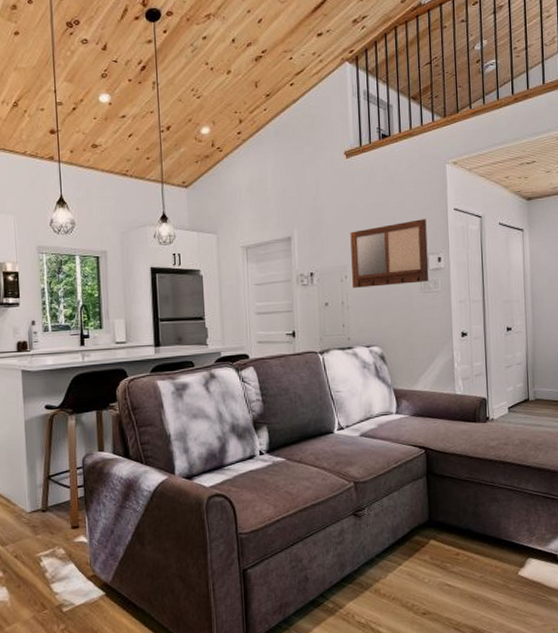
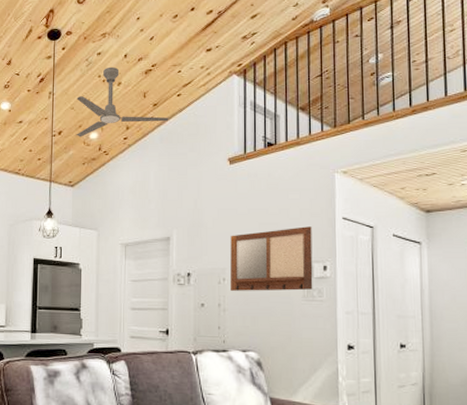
ceiling fan: none [183,52,283,133] -> present [75,66,169,137]

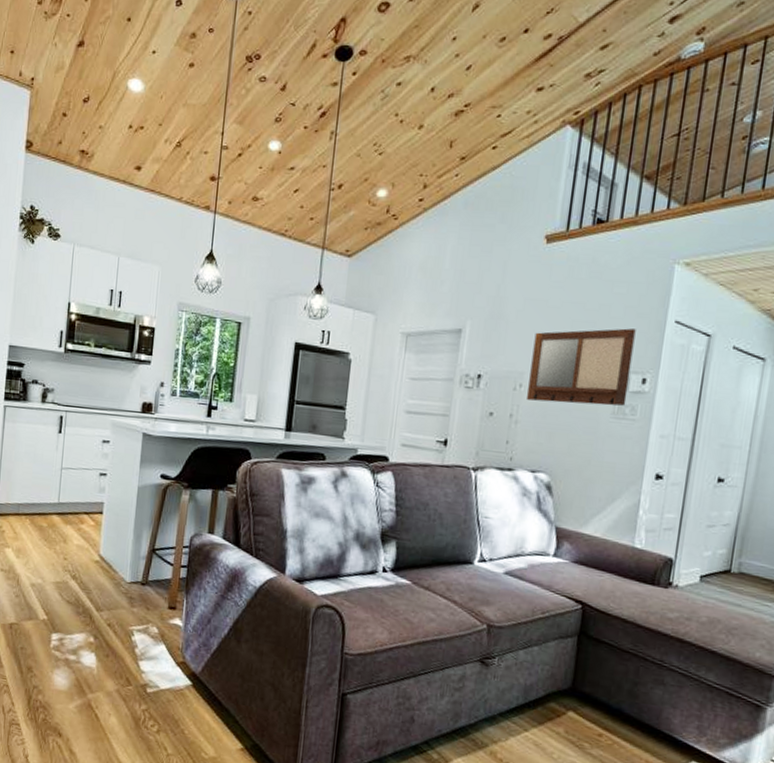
ceiling fan: present [75,66,169,137] -> none [358,102,479,194]

